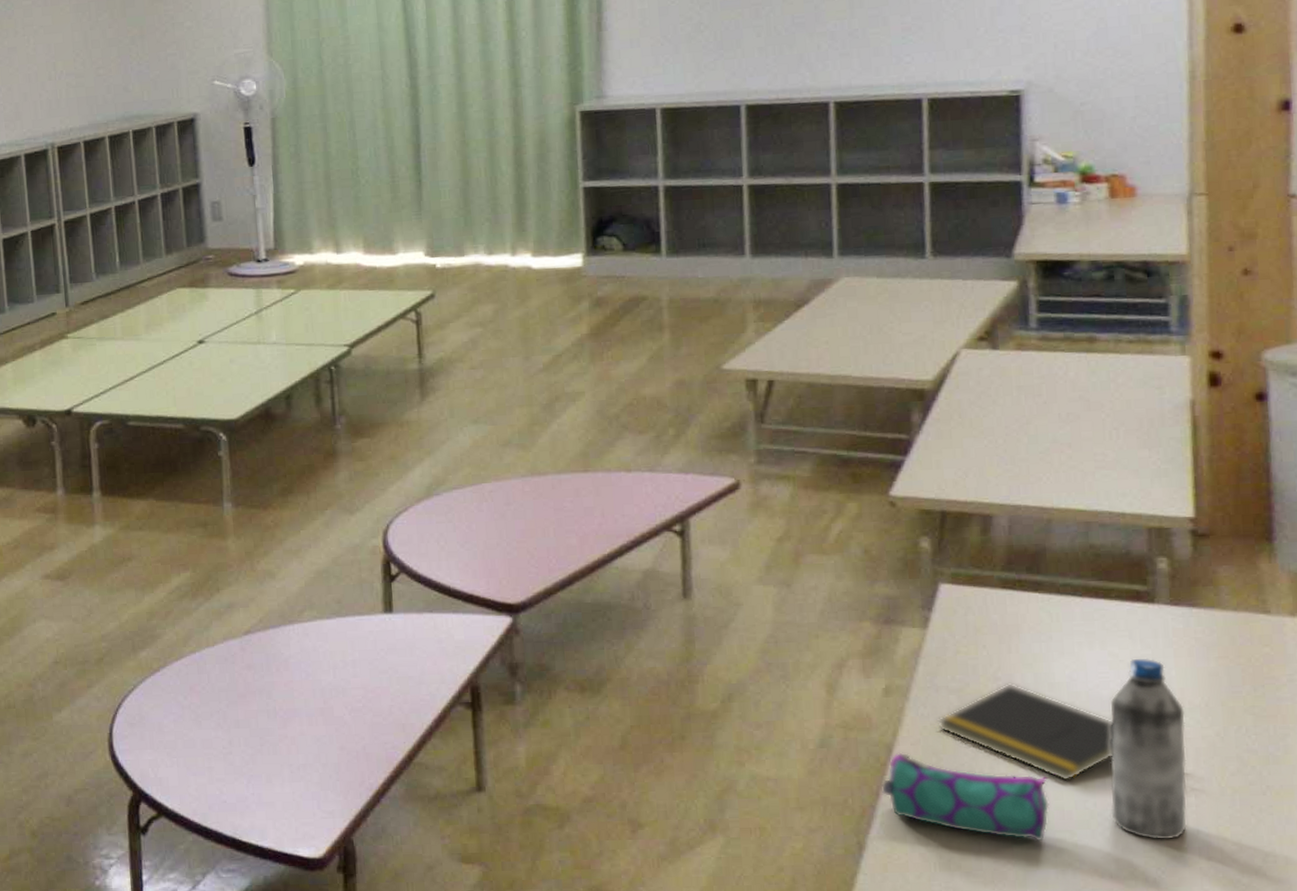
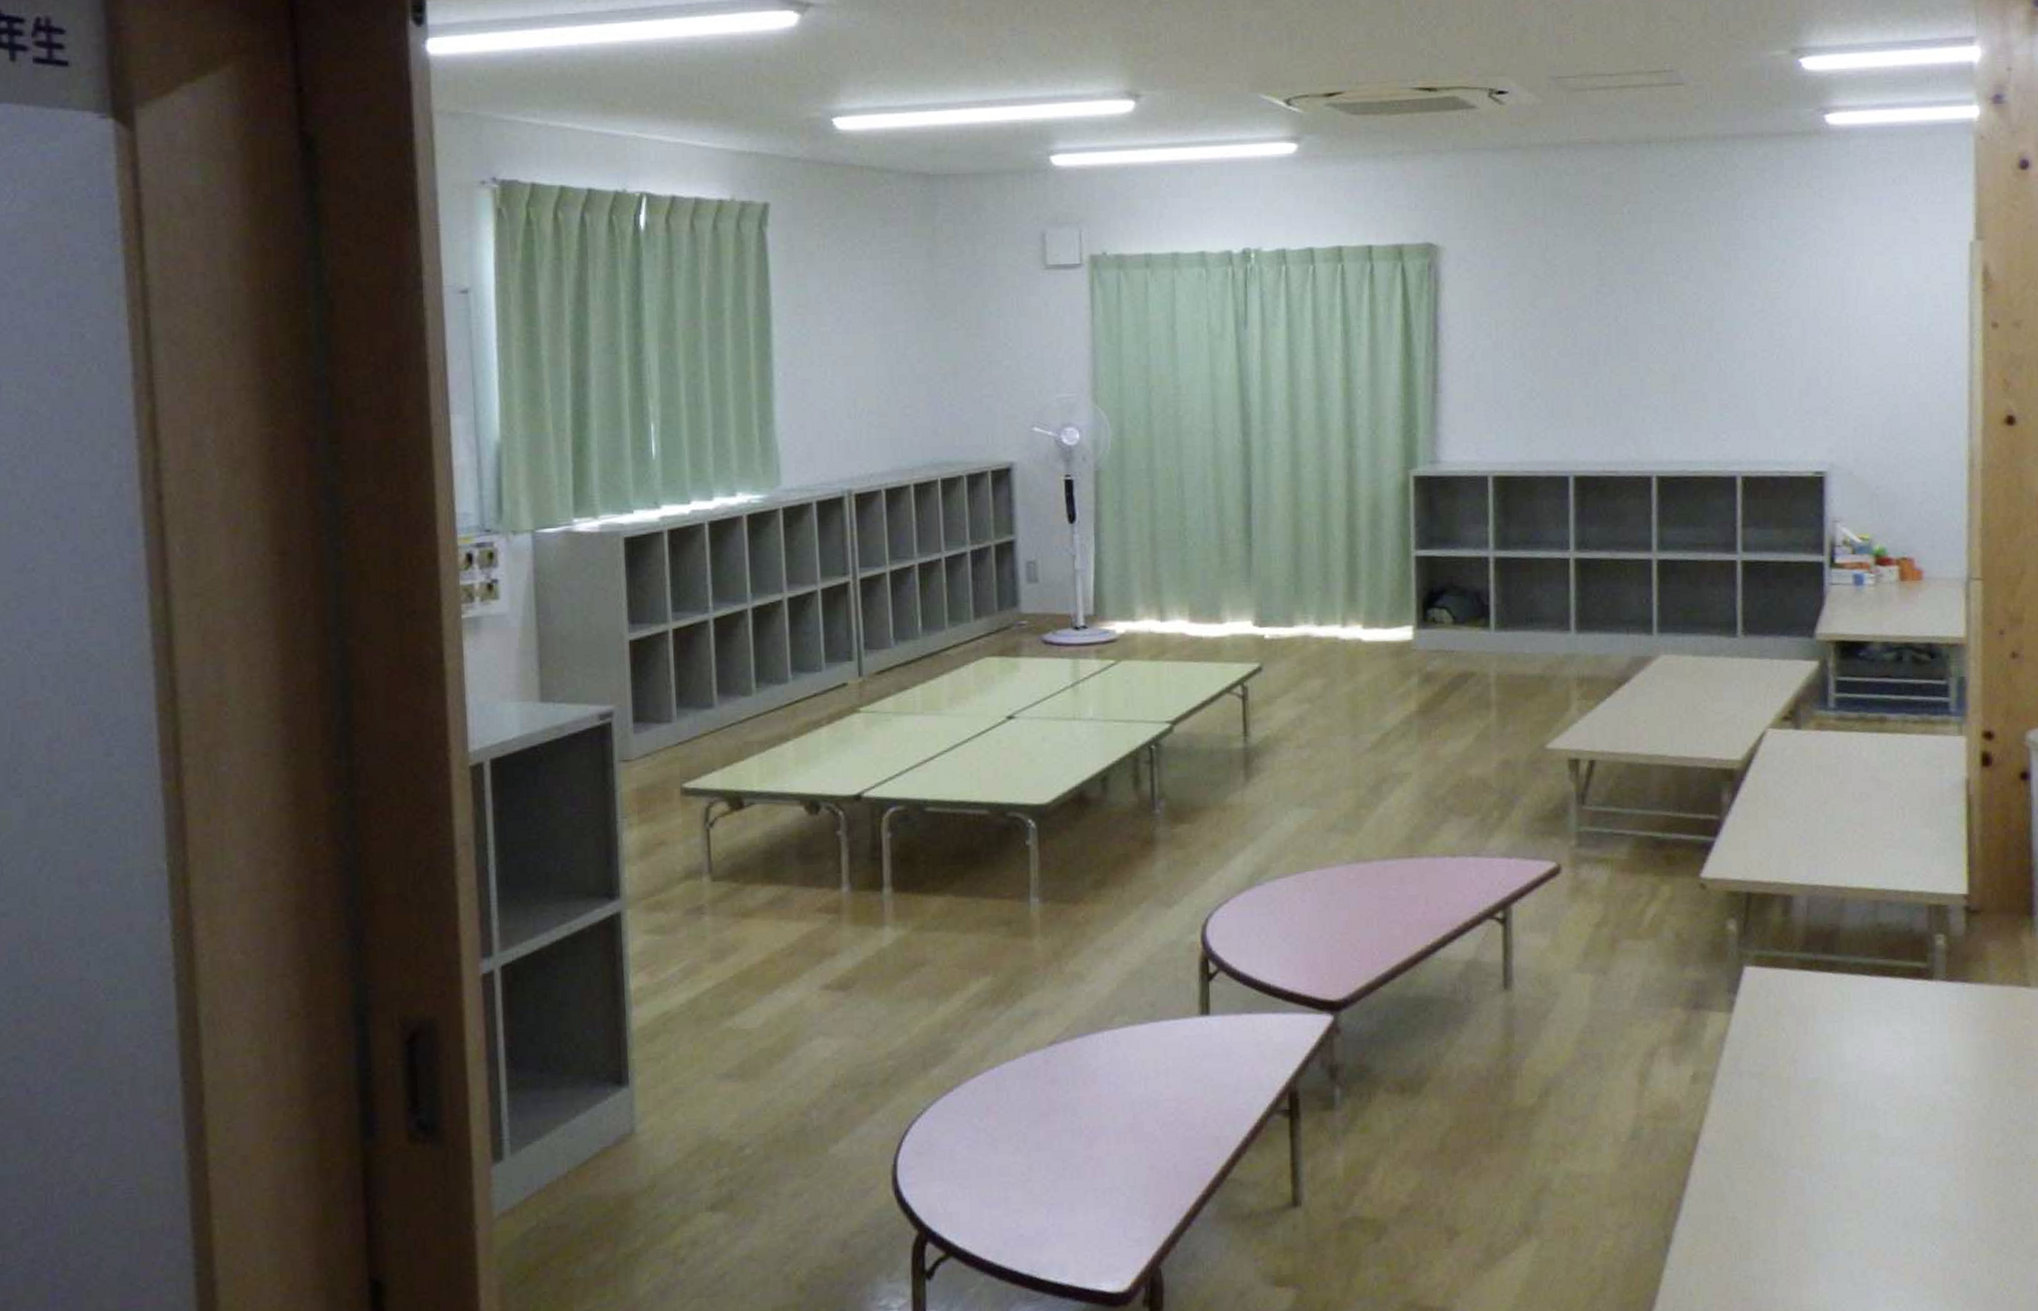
pencil case: present [882,752,1050,842] -> none [1688,1140,1839,1224]
notepad: present [938,682,1114,782] -> none [1740,1064,1896,1162]
water bottle: present [1108,658,1187,840] -> none [1891,1034,1958,1215]

